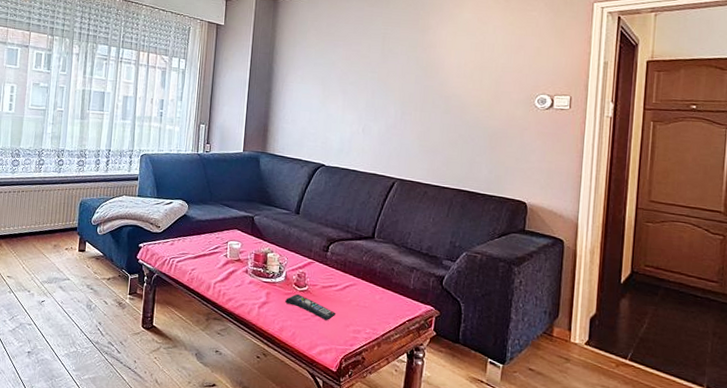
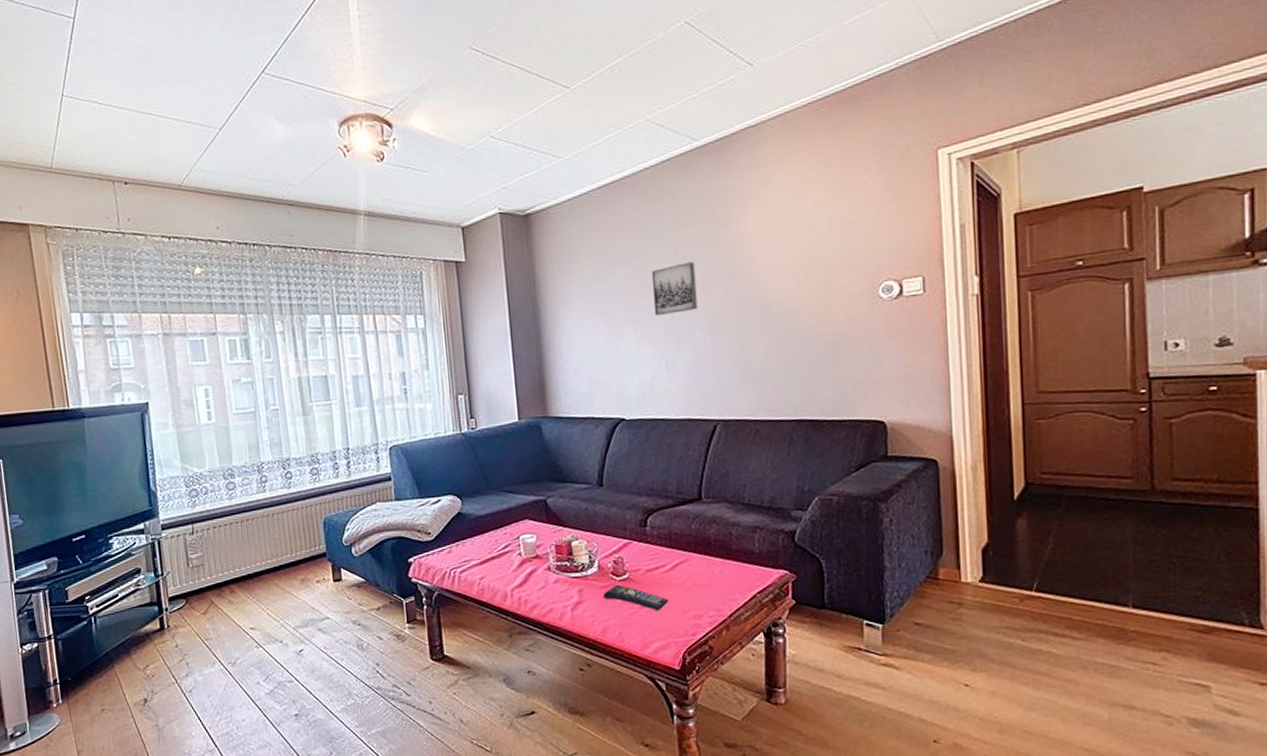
wall art: none [360,54,397,92] -> present [651,262,698,316]

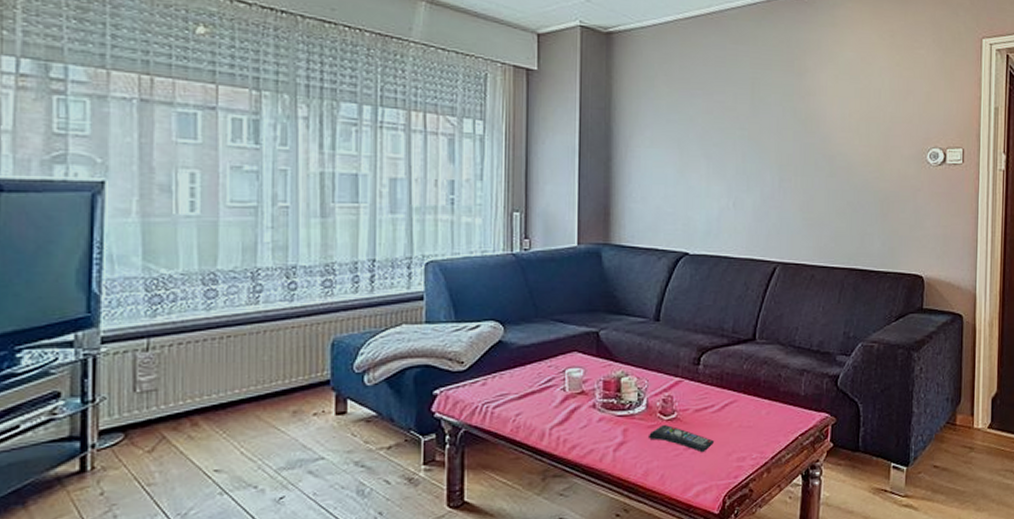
wall art: present [651,262,698,316] -> none [727,105,770,154]

